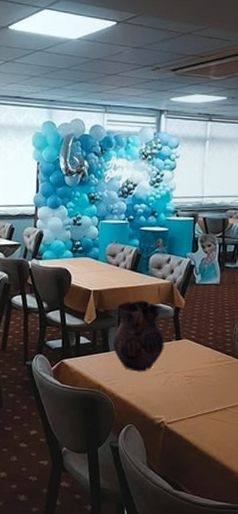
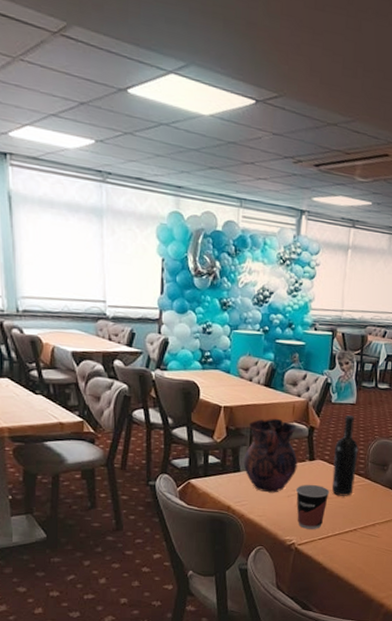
cup: none [163,363,197,408] -> present [295,484,330,529]
wine bottle: none [199,294,225,375] -> present [331,414,359,496]

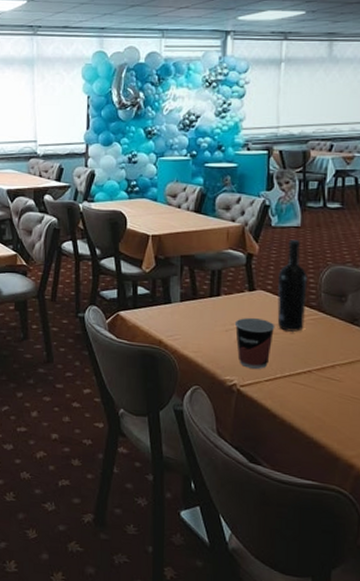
vase: present [243,418,298,493] -> none [174,245,235,327]

